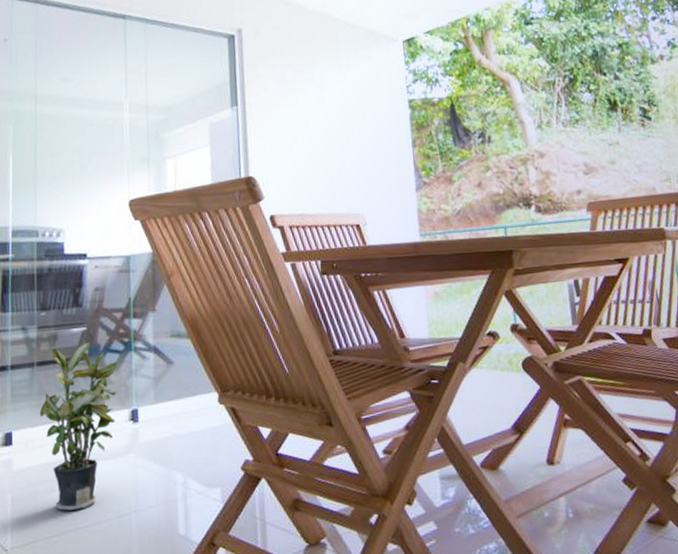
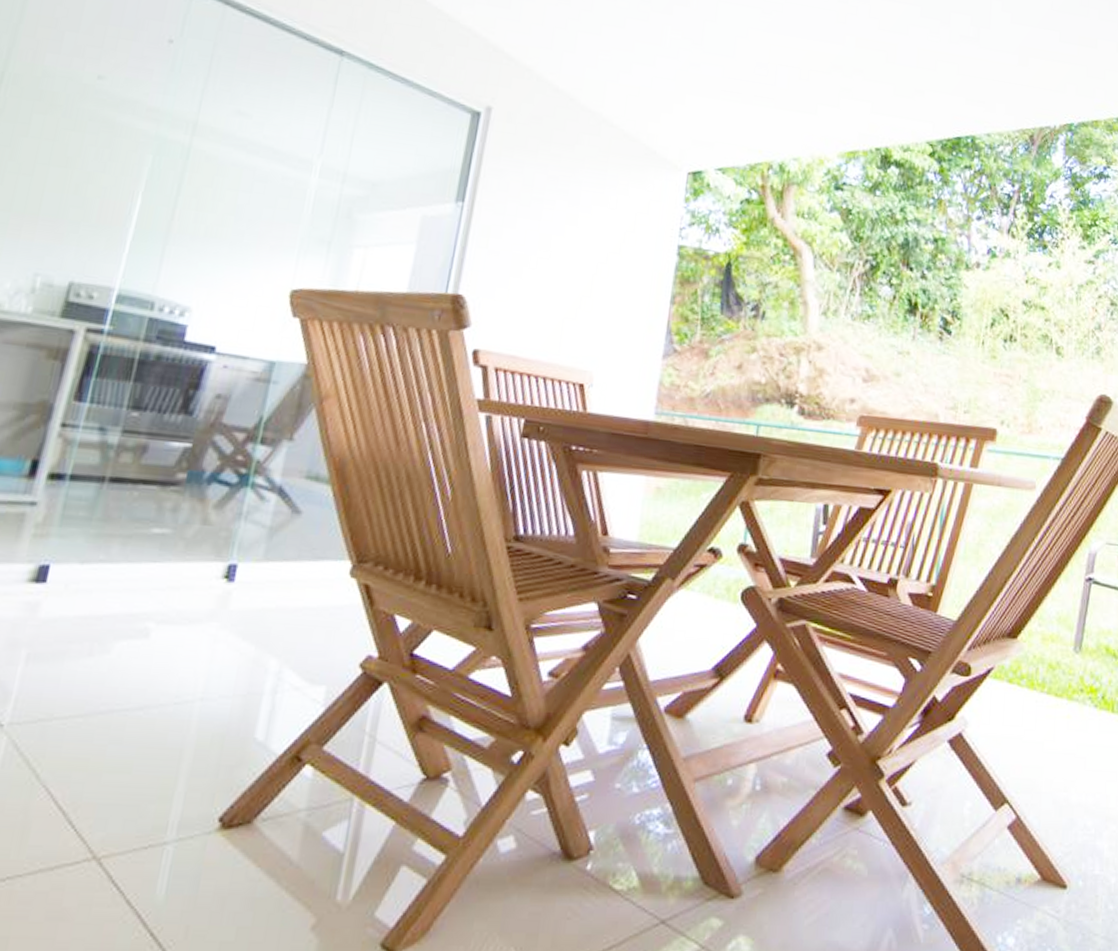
potted plant: present [39,342,118,511] -> none [88,460,225,686]

